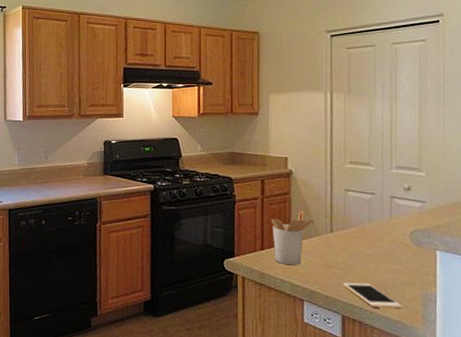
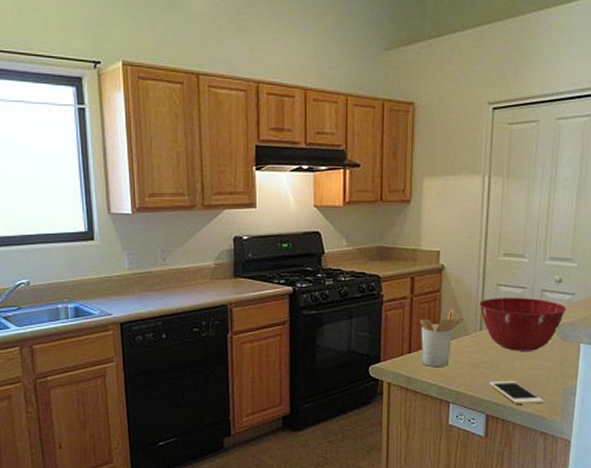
mixing bowl: none [328,201,419,255] -> present [479,297,567,351]

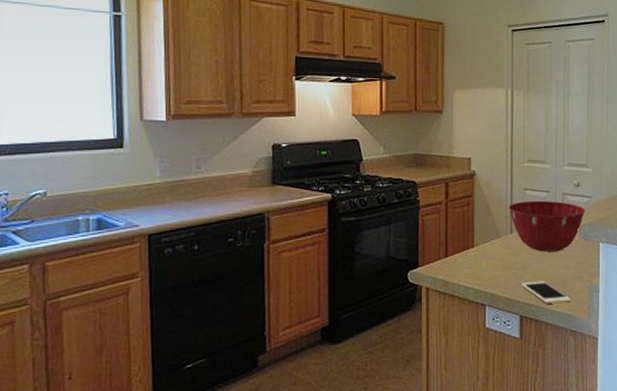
utensil holder: present [419,310,464,368] -> none [454,213,496,271]

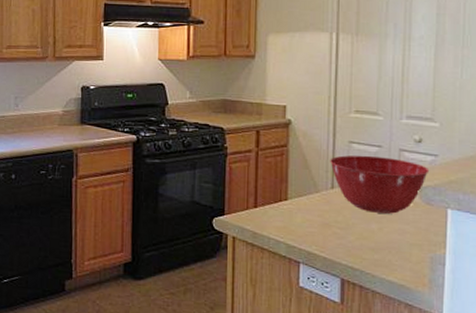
cell phone: present [521,280,572,304] -> none [343,243,408,272]

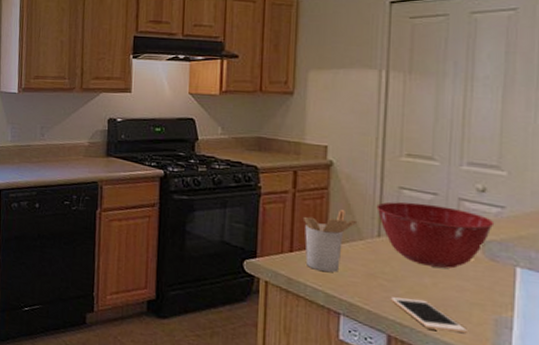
utensil holder: none [265,165,314,225] -> present [302,210,358,273]
cell phone: none [343,243,408,272] -> present [390,297,467,333]

